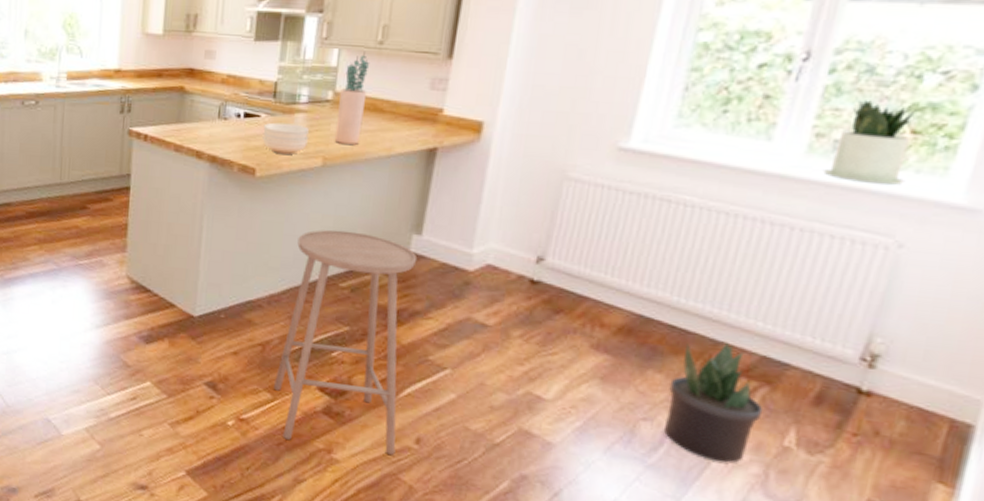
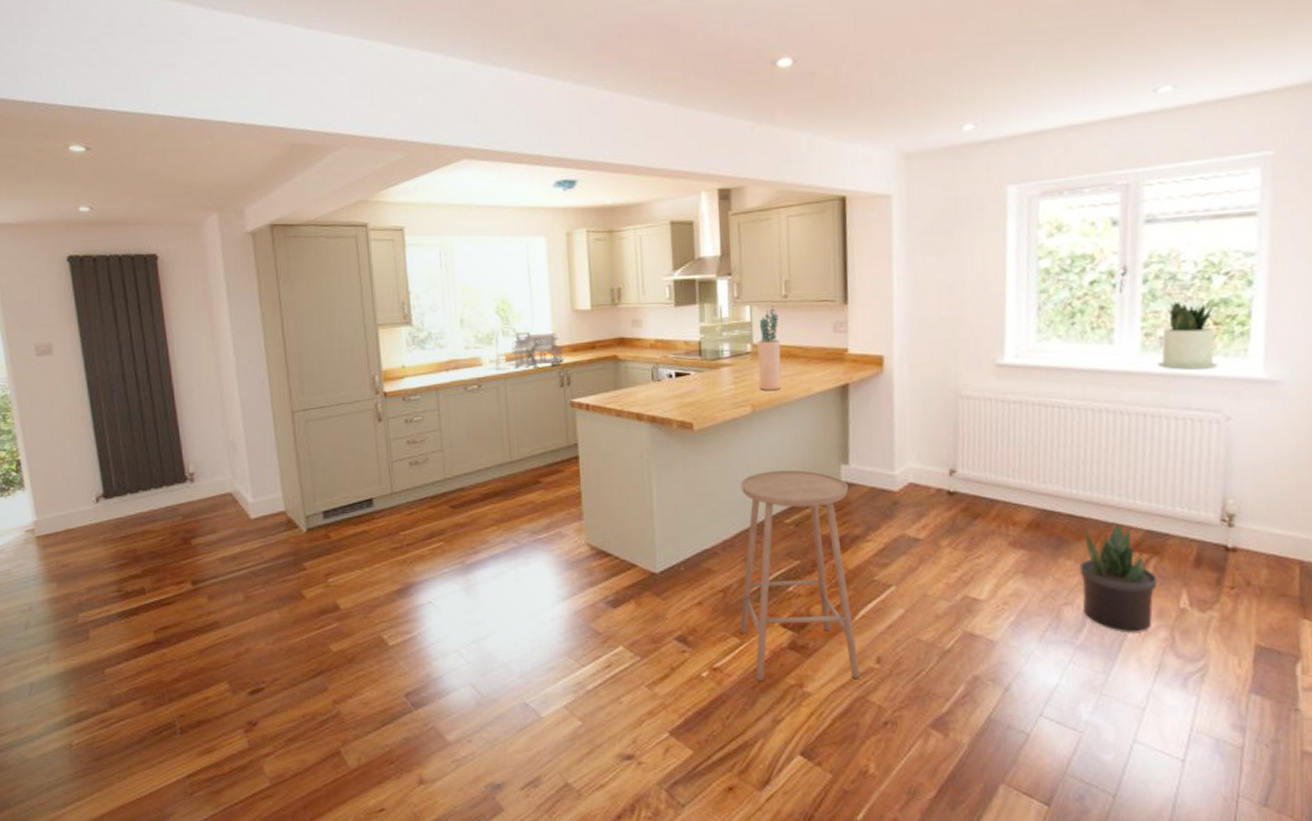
dish rack: none [73,50,130,92] -> present [511,331,565,369]
bowl: present [262,122,309,155] -> none [694,377,736,406]

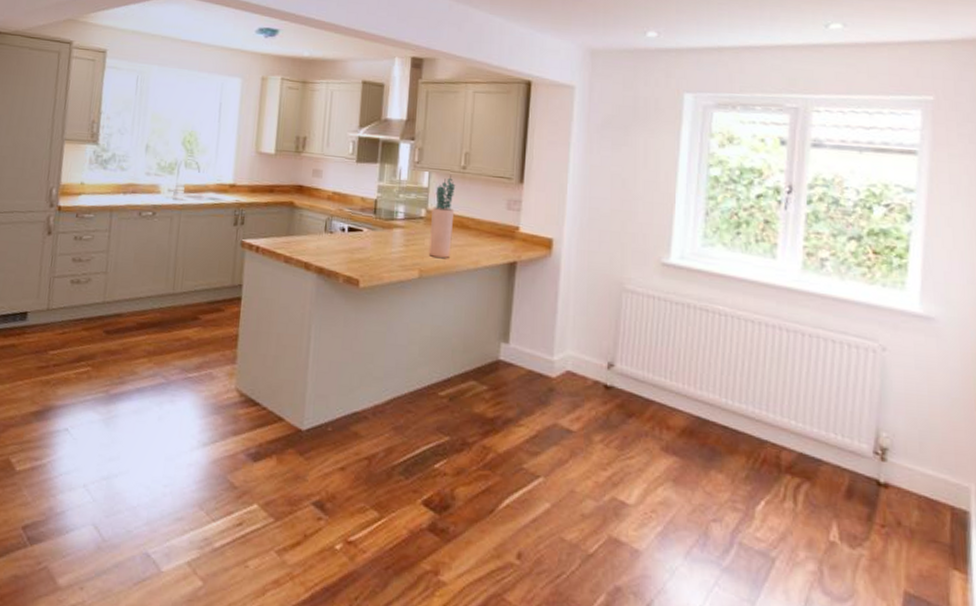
dish rack: present [511,331,565,369] -> none [190,166,244,205]
stool: present [739,469,861,681] -> none [379,338,507,573]
planter: present [1079,523,1158,631] -> none [730,442,808,560]
planter: present [1157,300,1219,371] -> none [818,226,877,298]

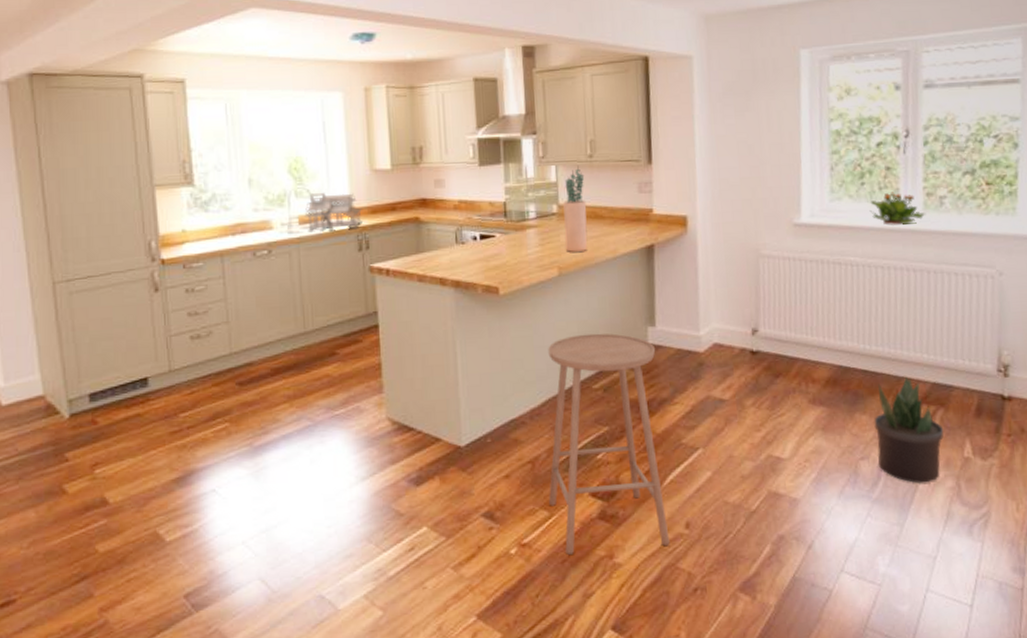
dish rack: none [190,166,244,205] -> present [304,192,363,232]
stool: none [379,338,507,573] -> present [548,333,670,555]
planter: none [730,442,808,560] -> present [874,377,944,483]
potted flower: none [743,246,805,283] -> present [869,192,926,226]

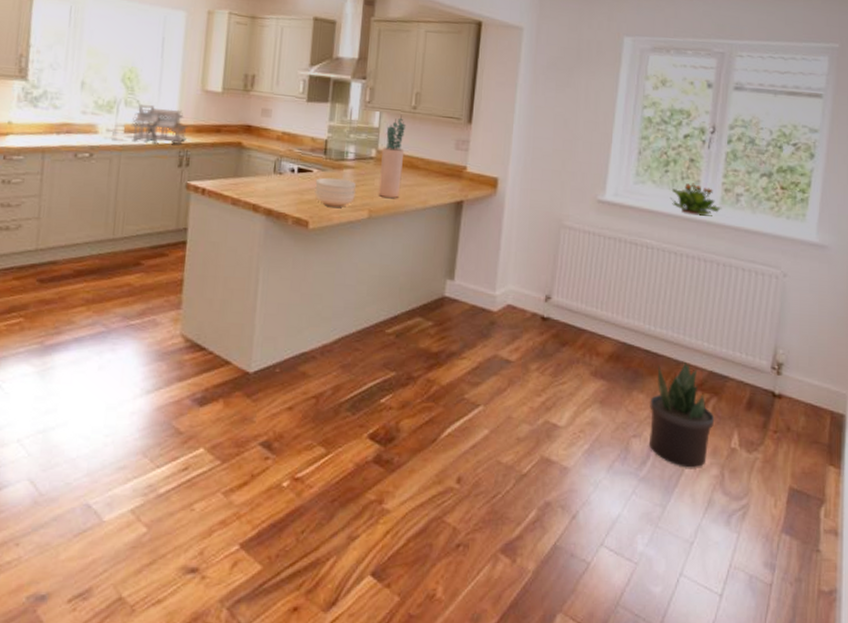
bowl: none [499,239,542,270] -> present [314,177,356,207]
stool: present [548,333,670,555] -> none [326,278,452,498]

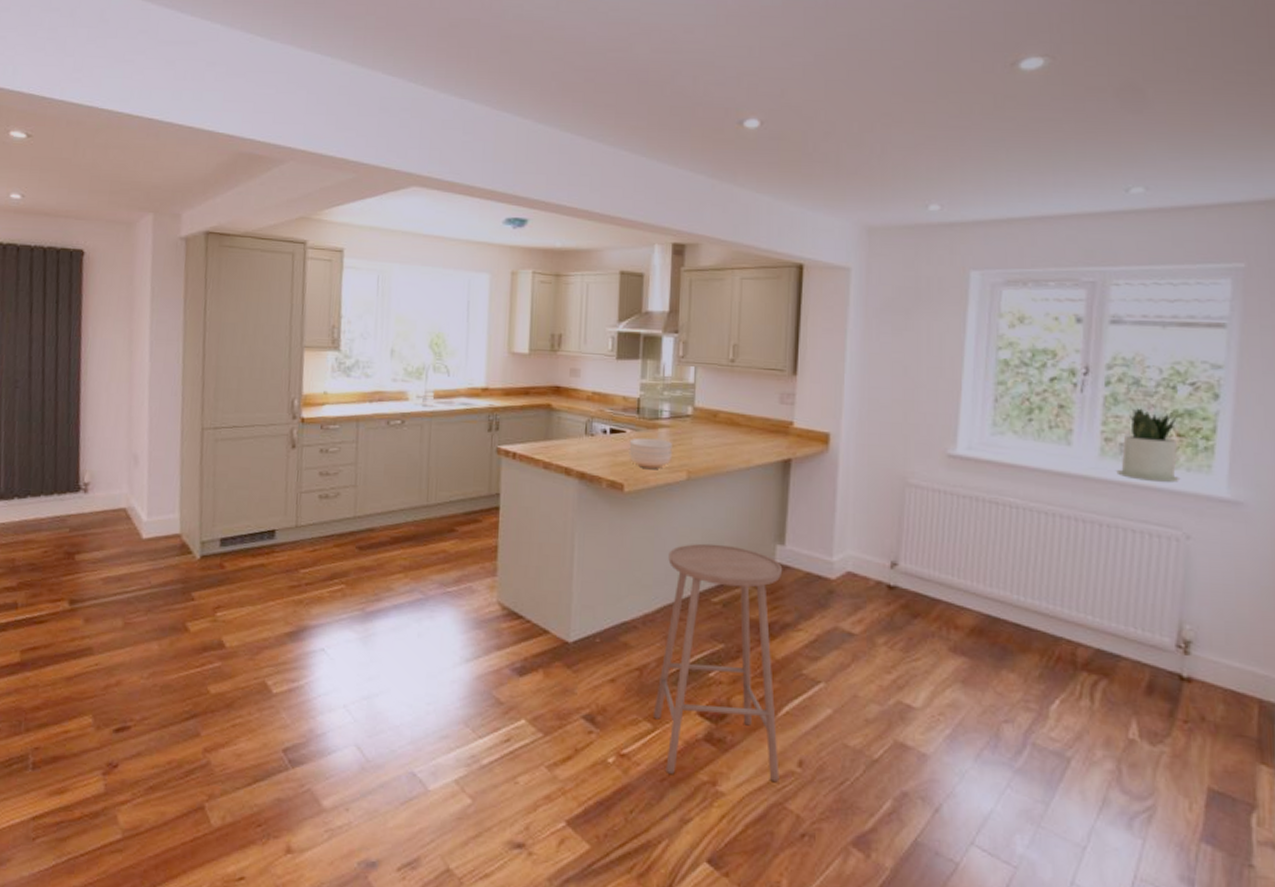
dish rack: present [130,104,189,146] -> none [440,369,497,410]
stool: none [326,278,452,498] -> present [653,543,783,782]
vase: present [378,115,407,199] -> none [696,369,724,459]
planter: present [650,362,715,467] -> none [1023,638,1106,760]
potted flower: present [670,183,722,217] -> none [1036,432,1102,471]
planter: none [733,164,783,229] -> present [1116,408,1181,483]

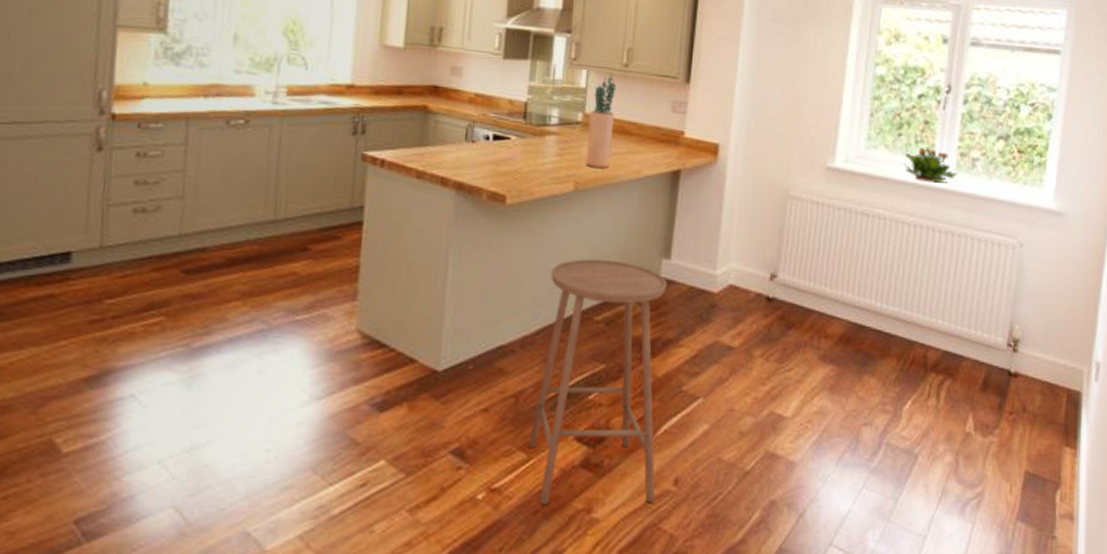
bowl: present [628,438,672,469] -> none [512,145,560,179]
vase: none [696,369,724,459] -> present [585,74,617,169]
potted flower: none [1036,432,1102,471] -> present [903,147,958,184]
planter: present [1116,408,1181,483] -> none [968,125,1020,196]

